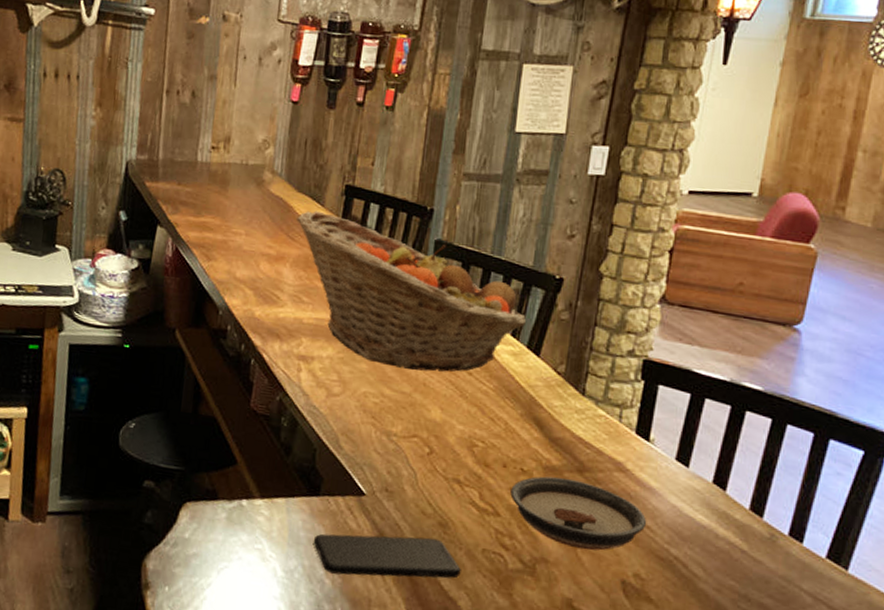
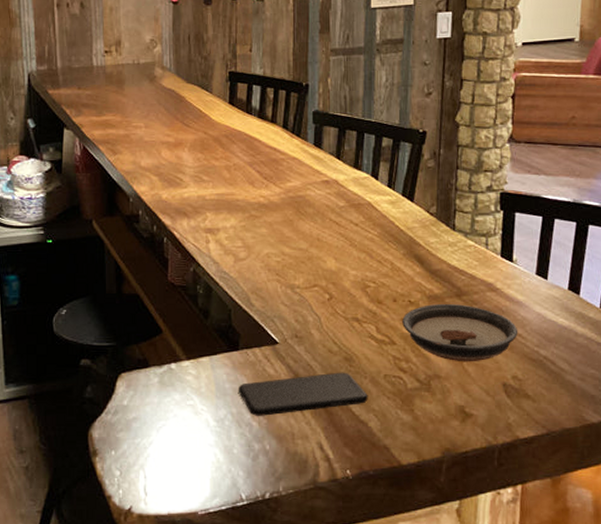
fruit basket: present [297,210,527,372] -> none [189,98,400,229]

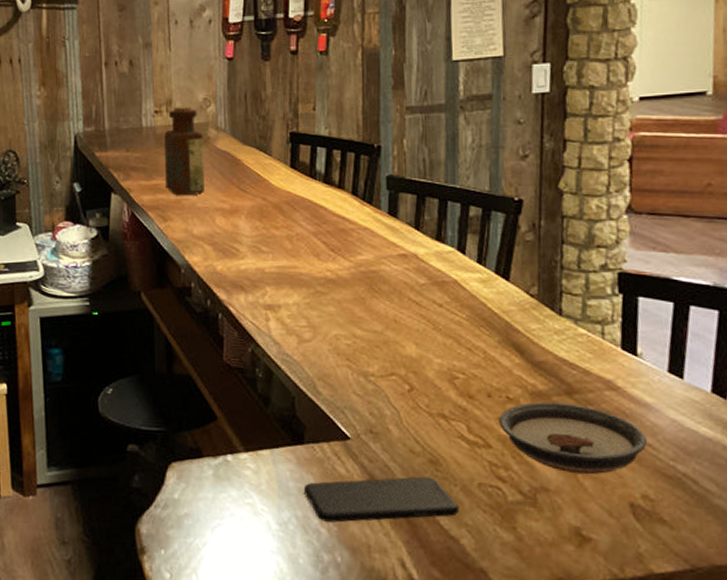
bottle: none [114,46,151,131] -> present [164,106,204,196]

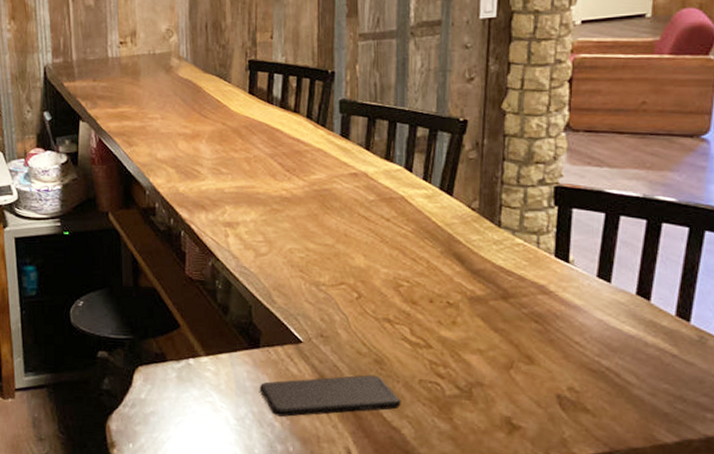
bottle: present [164,106,204,196] -> none [129,36,167,123]
saucer: present [499,402,648,475] -> none [439,306,576,371]

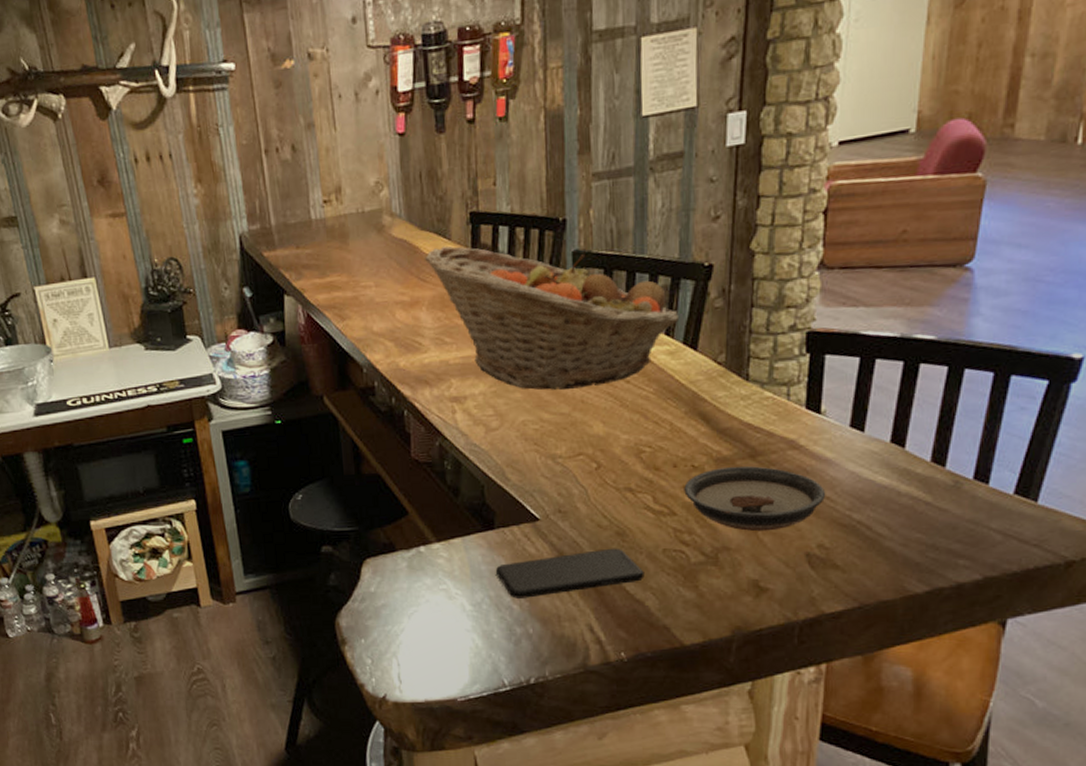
fruit basket: none [207,88,437,224] -> present [425,246,680,391]
saucer: none [439,306,576,371] -> present [684,466,826,532]

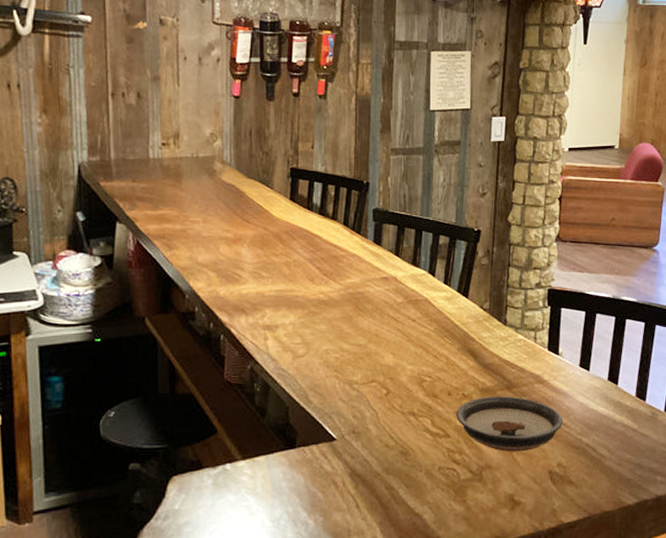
fruit basket: present [425,246,680,391] -> none [249,193,455,325]
smartphone: present [495,548,645,599] -> none [294,466,423,514]

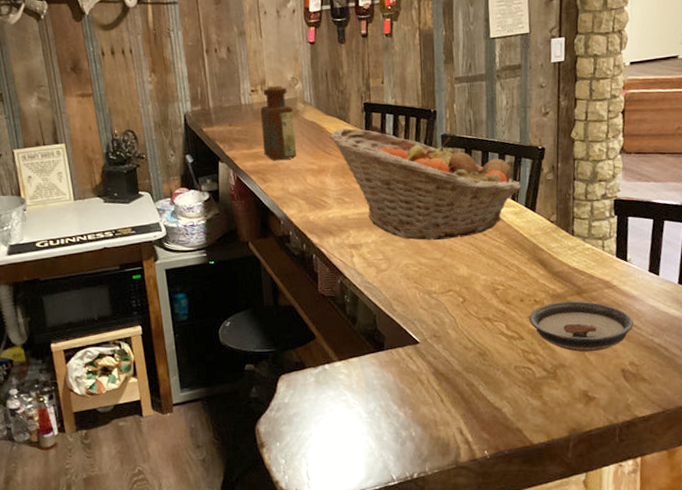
bottle: none [171,139,210,226] -> present [260,84,296,161]
fruit basket: none [249,193,455,325] -> present [330,127,522,241]

